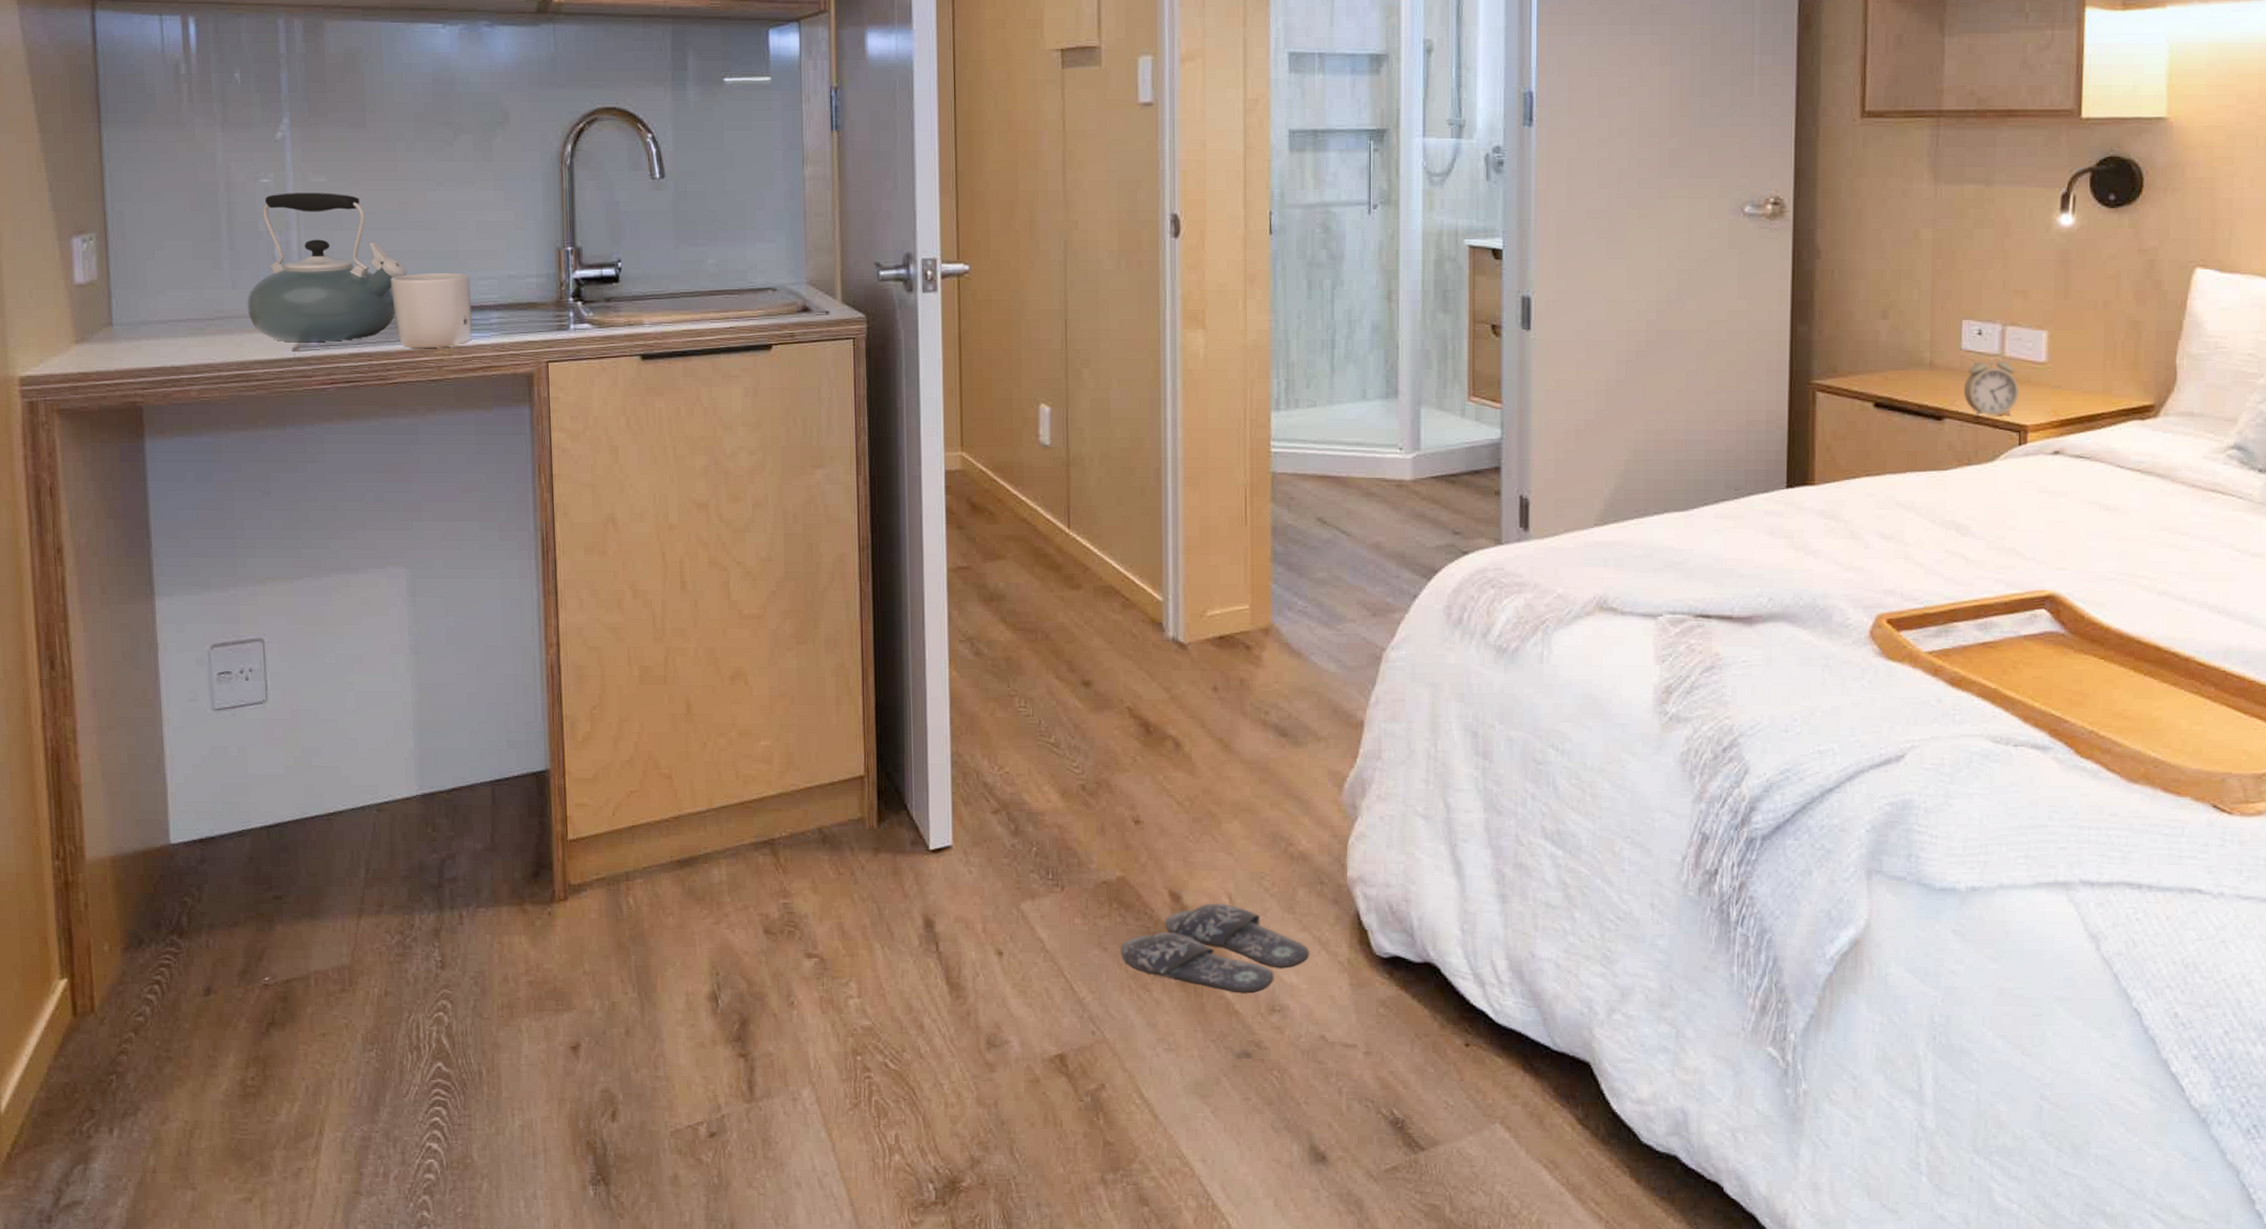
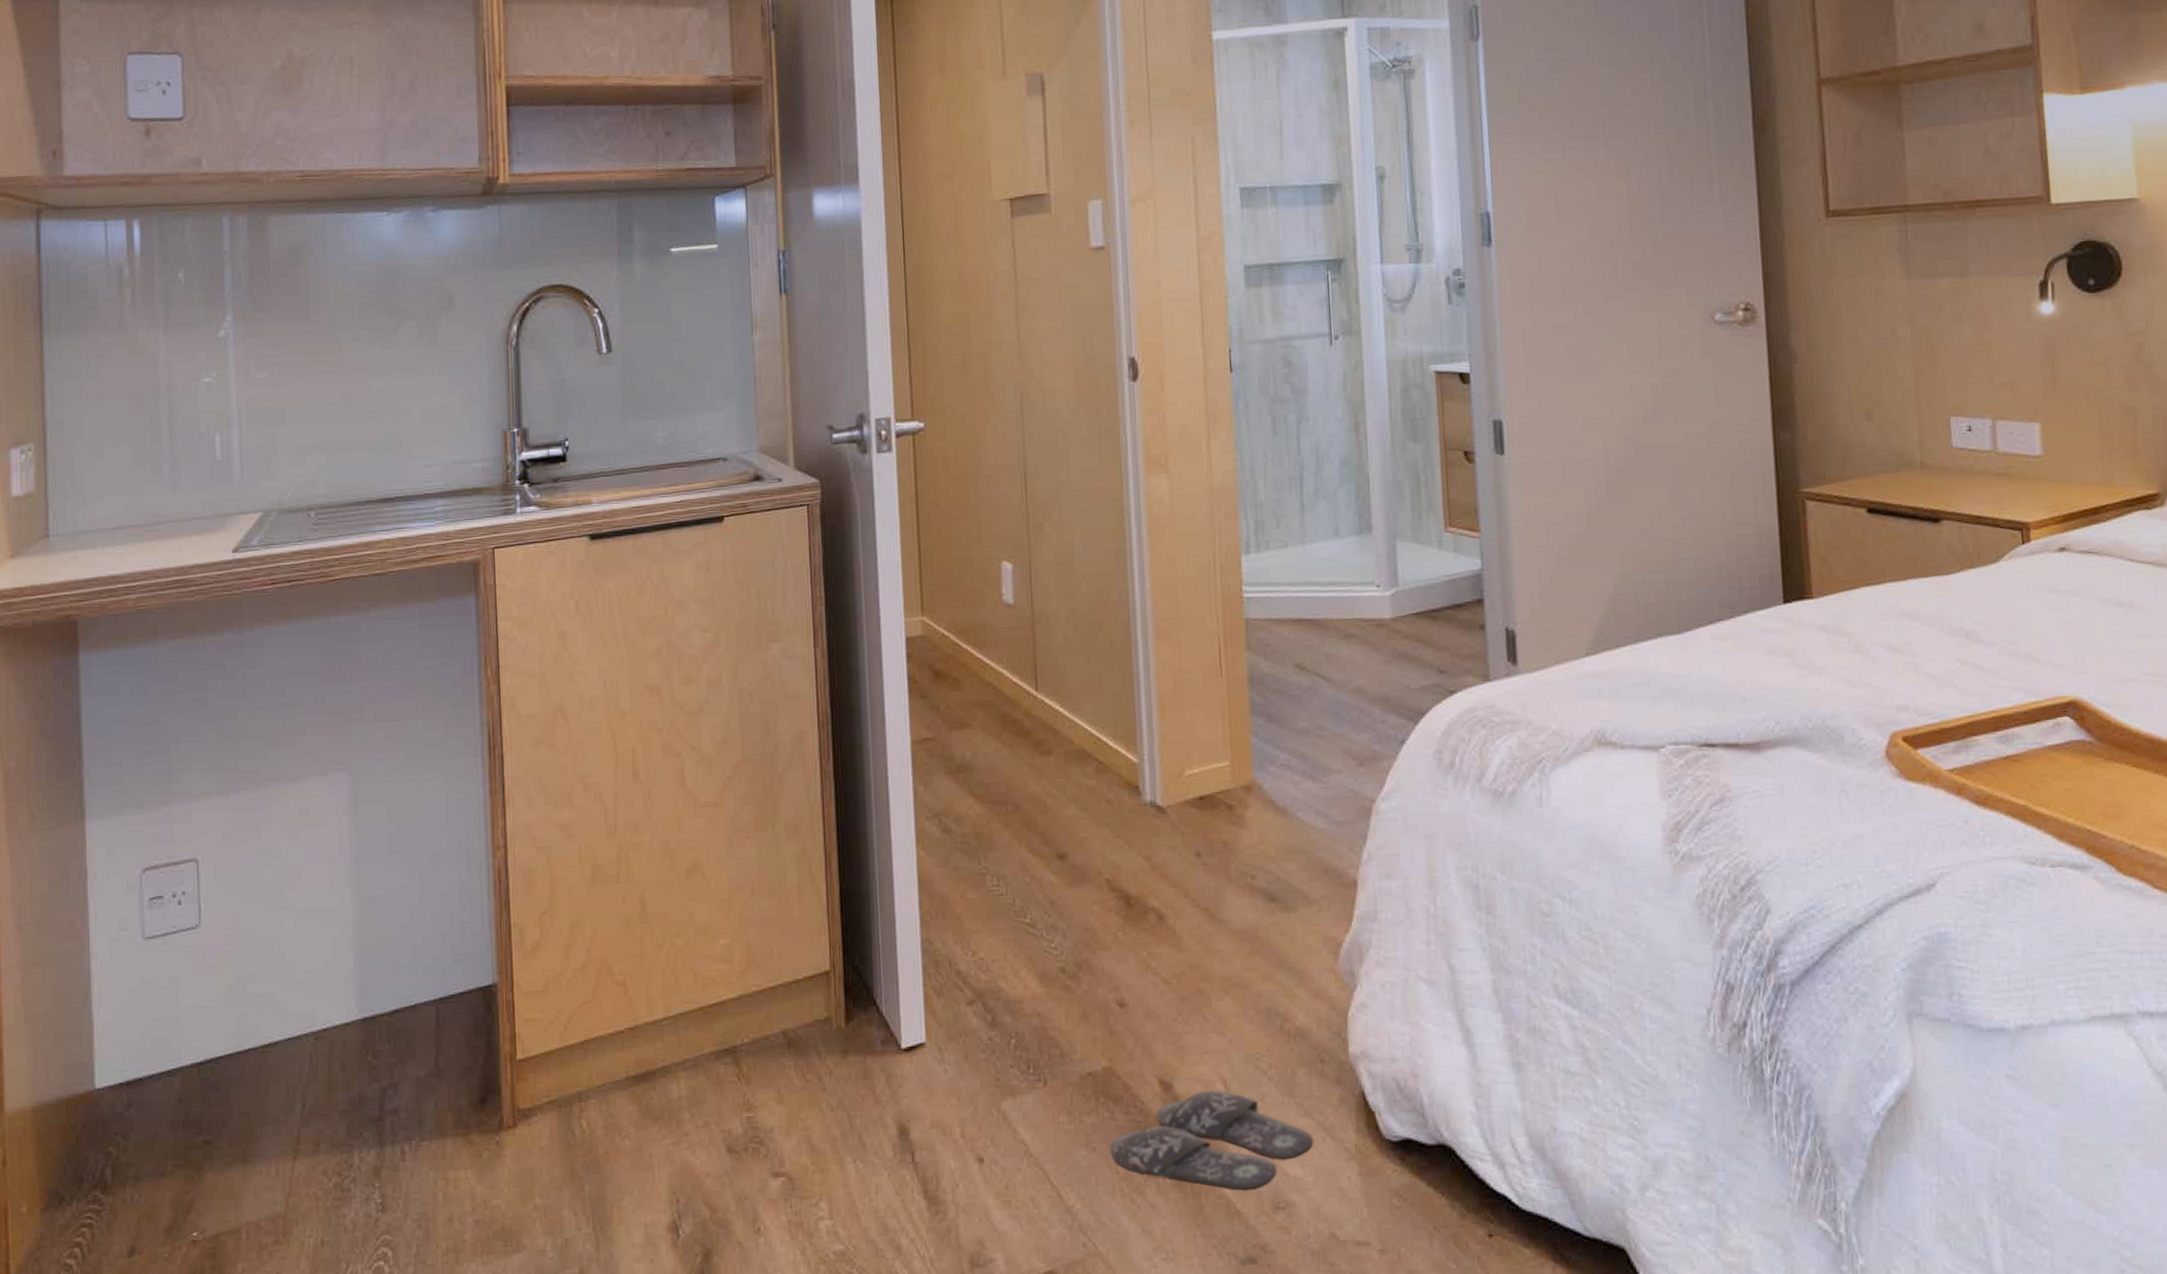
kettle: present [247,193,408,343] -> none [186,388,351,544]
mug: present [390,272,472,348] -> none [333,461,416,542]
alarm clock: present [1964,352,2020,417] -> none [1959,448,2018,517]

